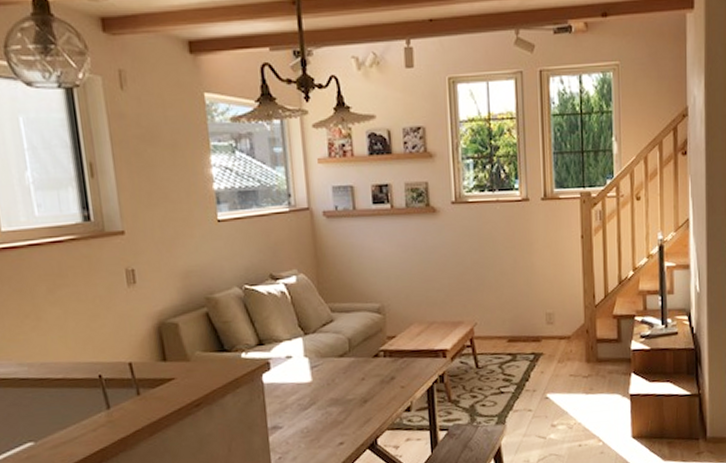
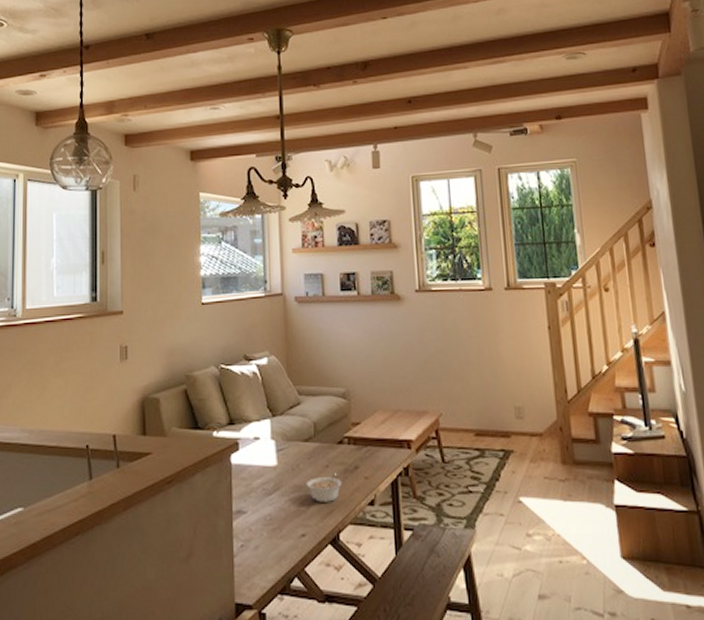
legume: none [342,384,379,413] -> present [306,472,343,502]

